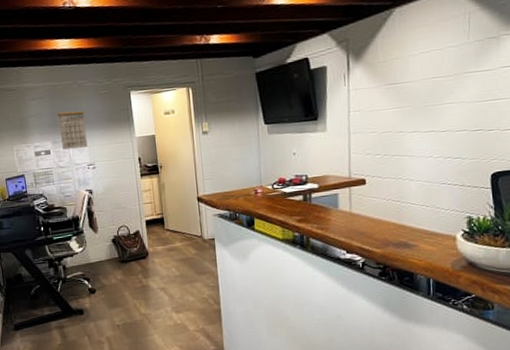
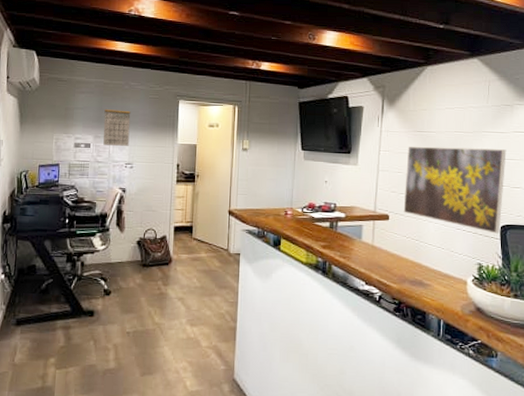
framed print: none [380,89,494,183] -> present [403,146,507,234]

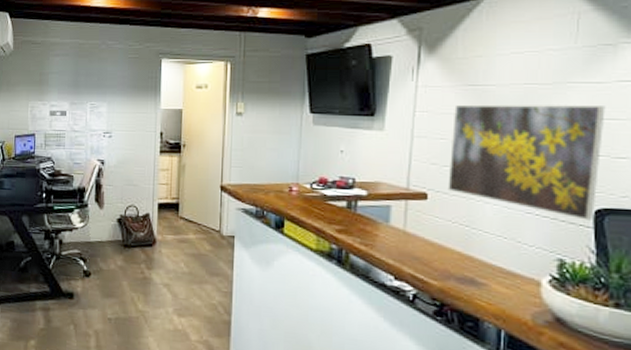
calendar: present [103,109,131,146] -> none [79,73,109,113]

